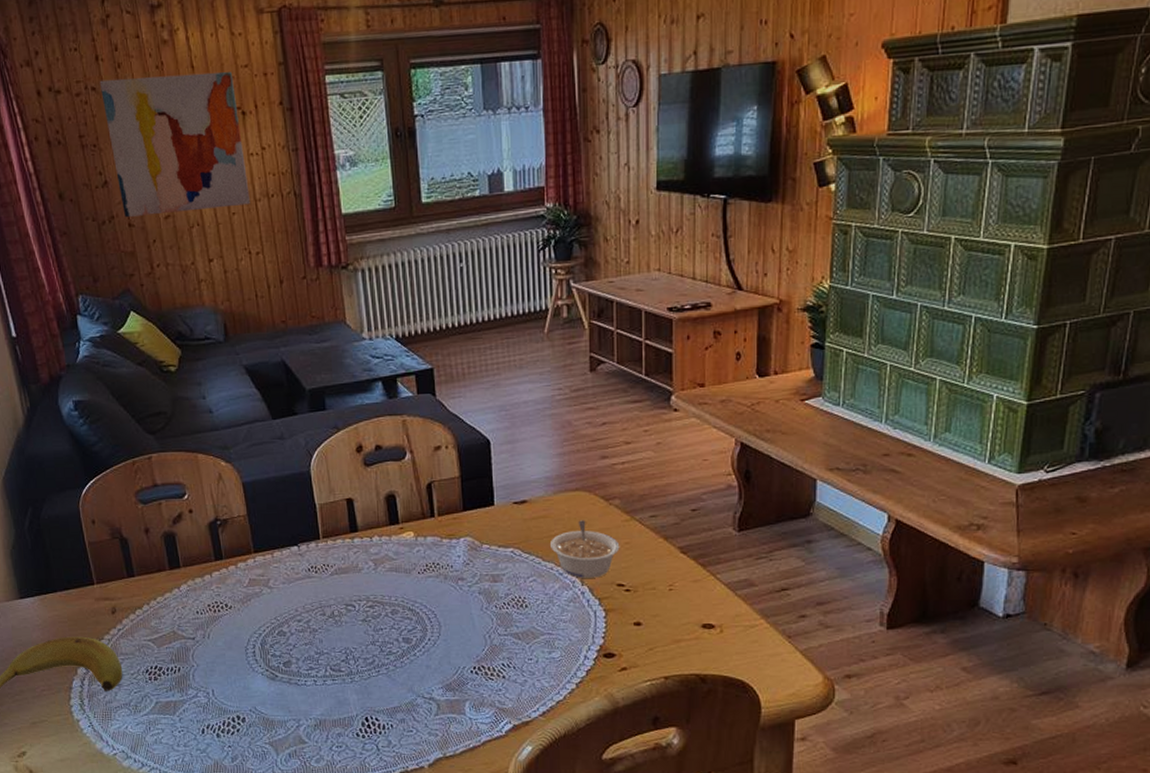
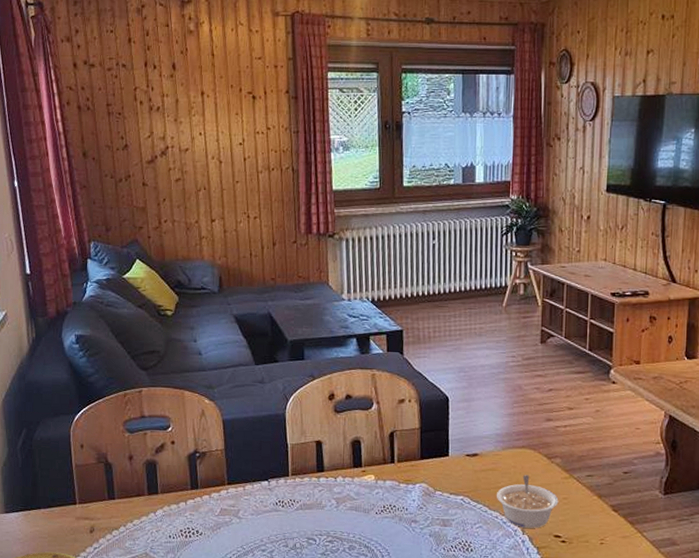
wall art: present [99,72,250,217] -> none [129,59,253,177]

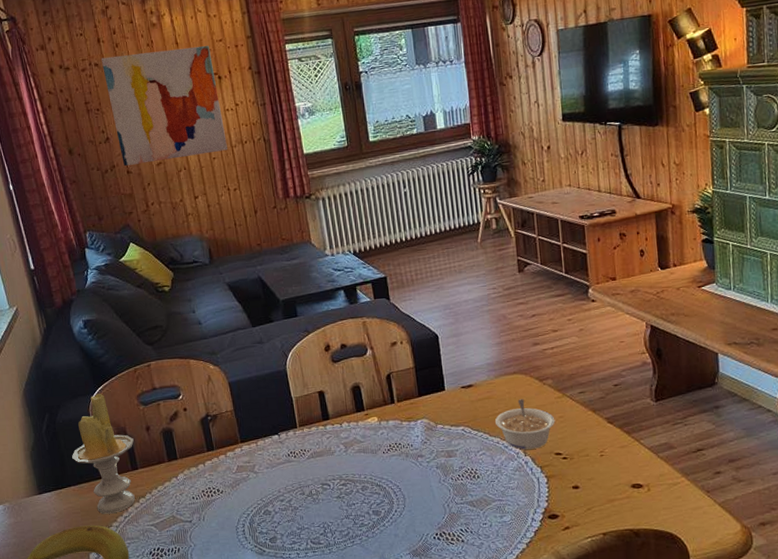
candle: none [46,414,114,543] -> present [72,393,135,514]
wall art: none [129,59,253,177] -> present [101,46,228,166]

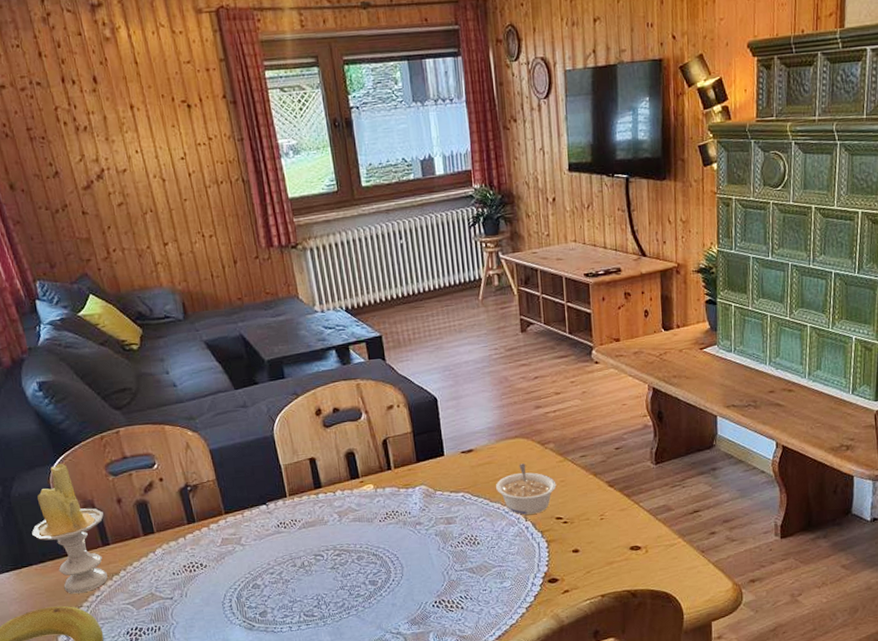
wall art: present [101,46,228,166] -> none [44,68,201,205]

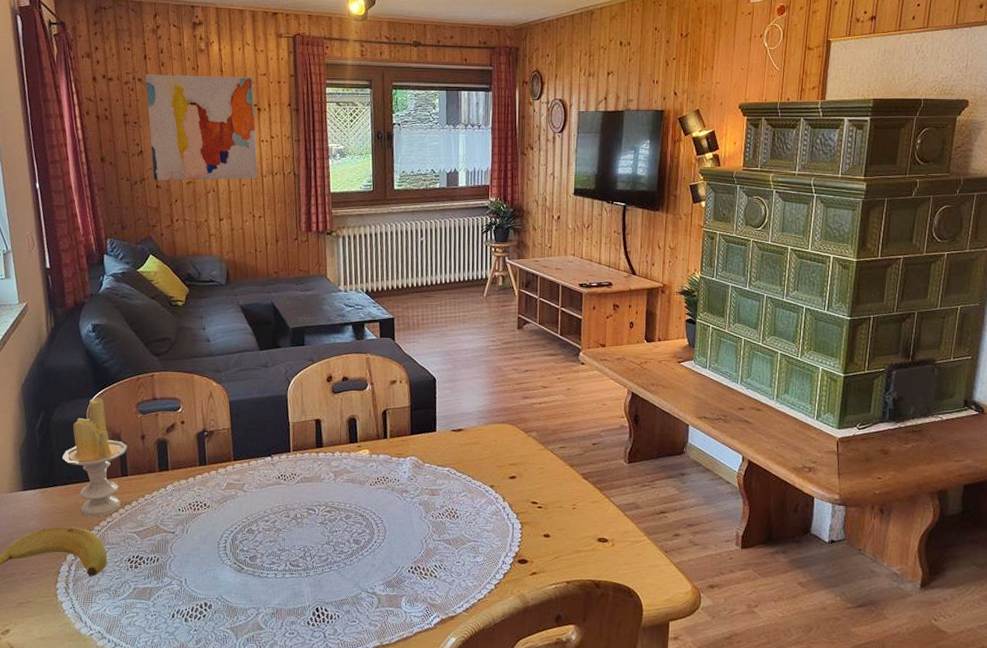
wall art: none [44,68,201,205] -> present [145,74,258,181]
legume: present [496,463,557,515] -> none [480,447,535,496]

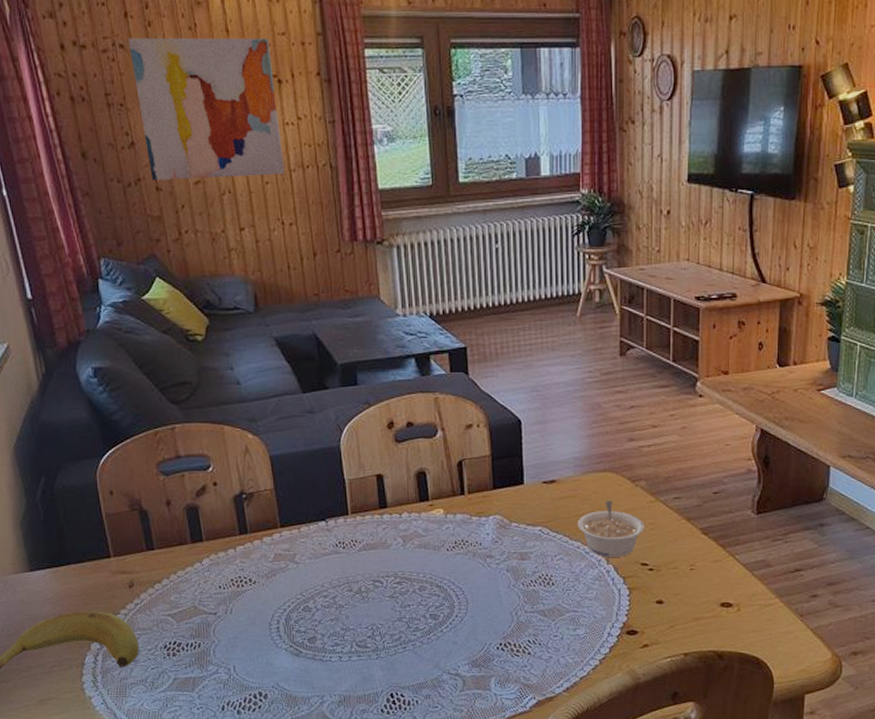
candle: present [62,397,127,517] -> none [73,457,150,599]
legume: none [480,447,535,496] -> present [578,500,645,557]

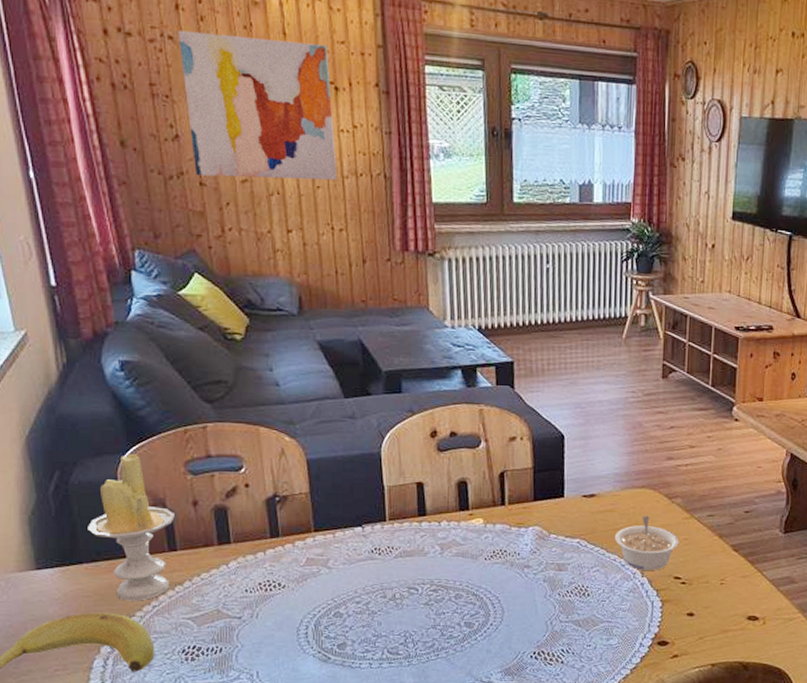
candle: none [73,457,150,599] -> present [88,453,175,601]

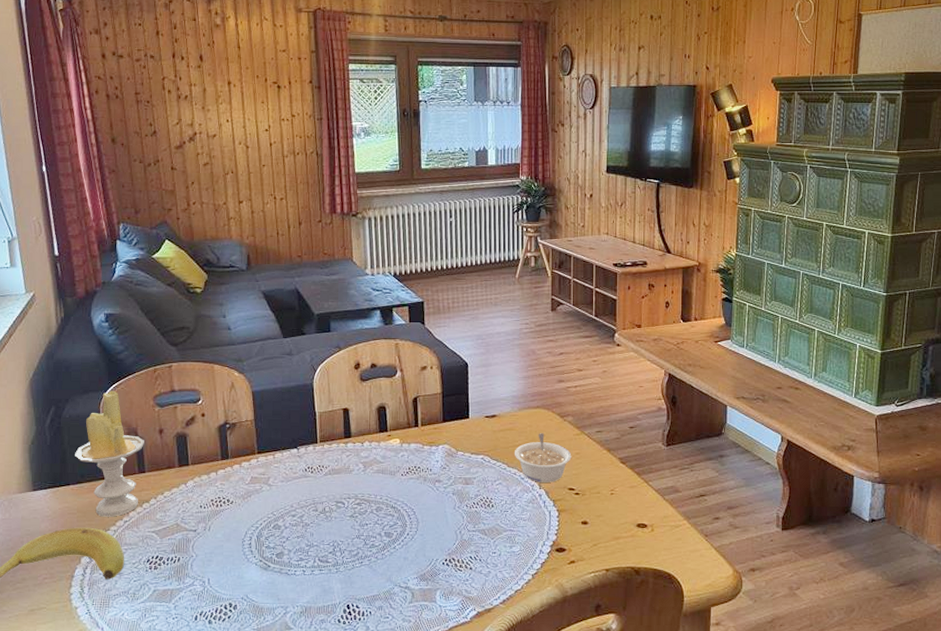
wall art: present [178,30,337,180] -> none [157,50,279,162]

